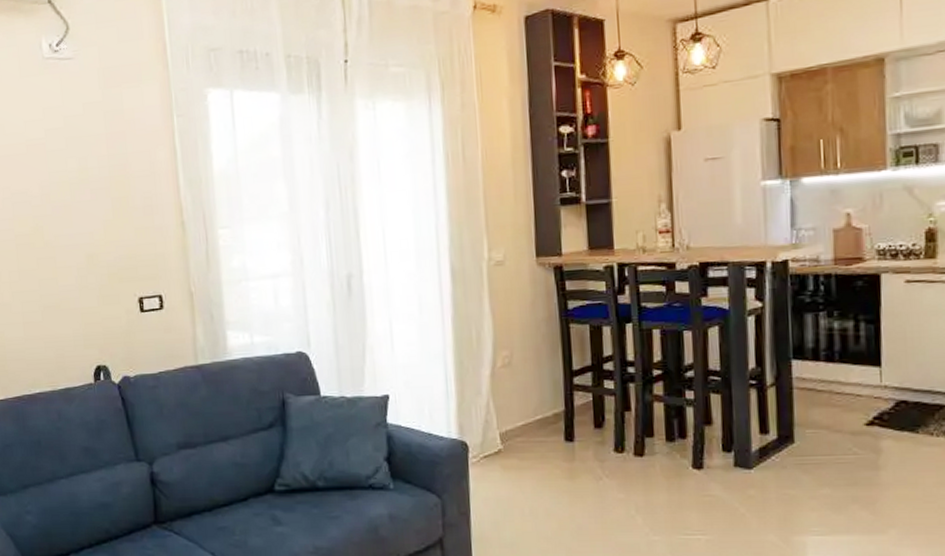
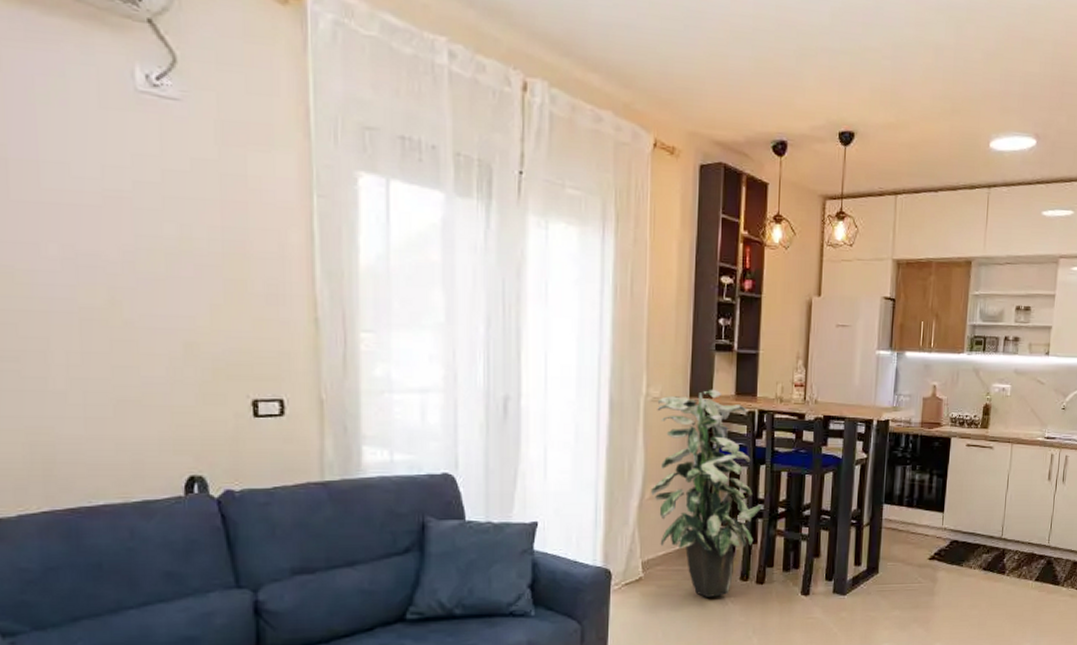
indoor plant: none [501,245,634,471] -> present [651,389,763,597]

